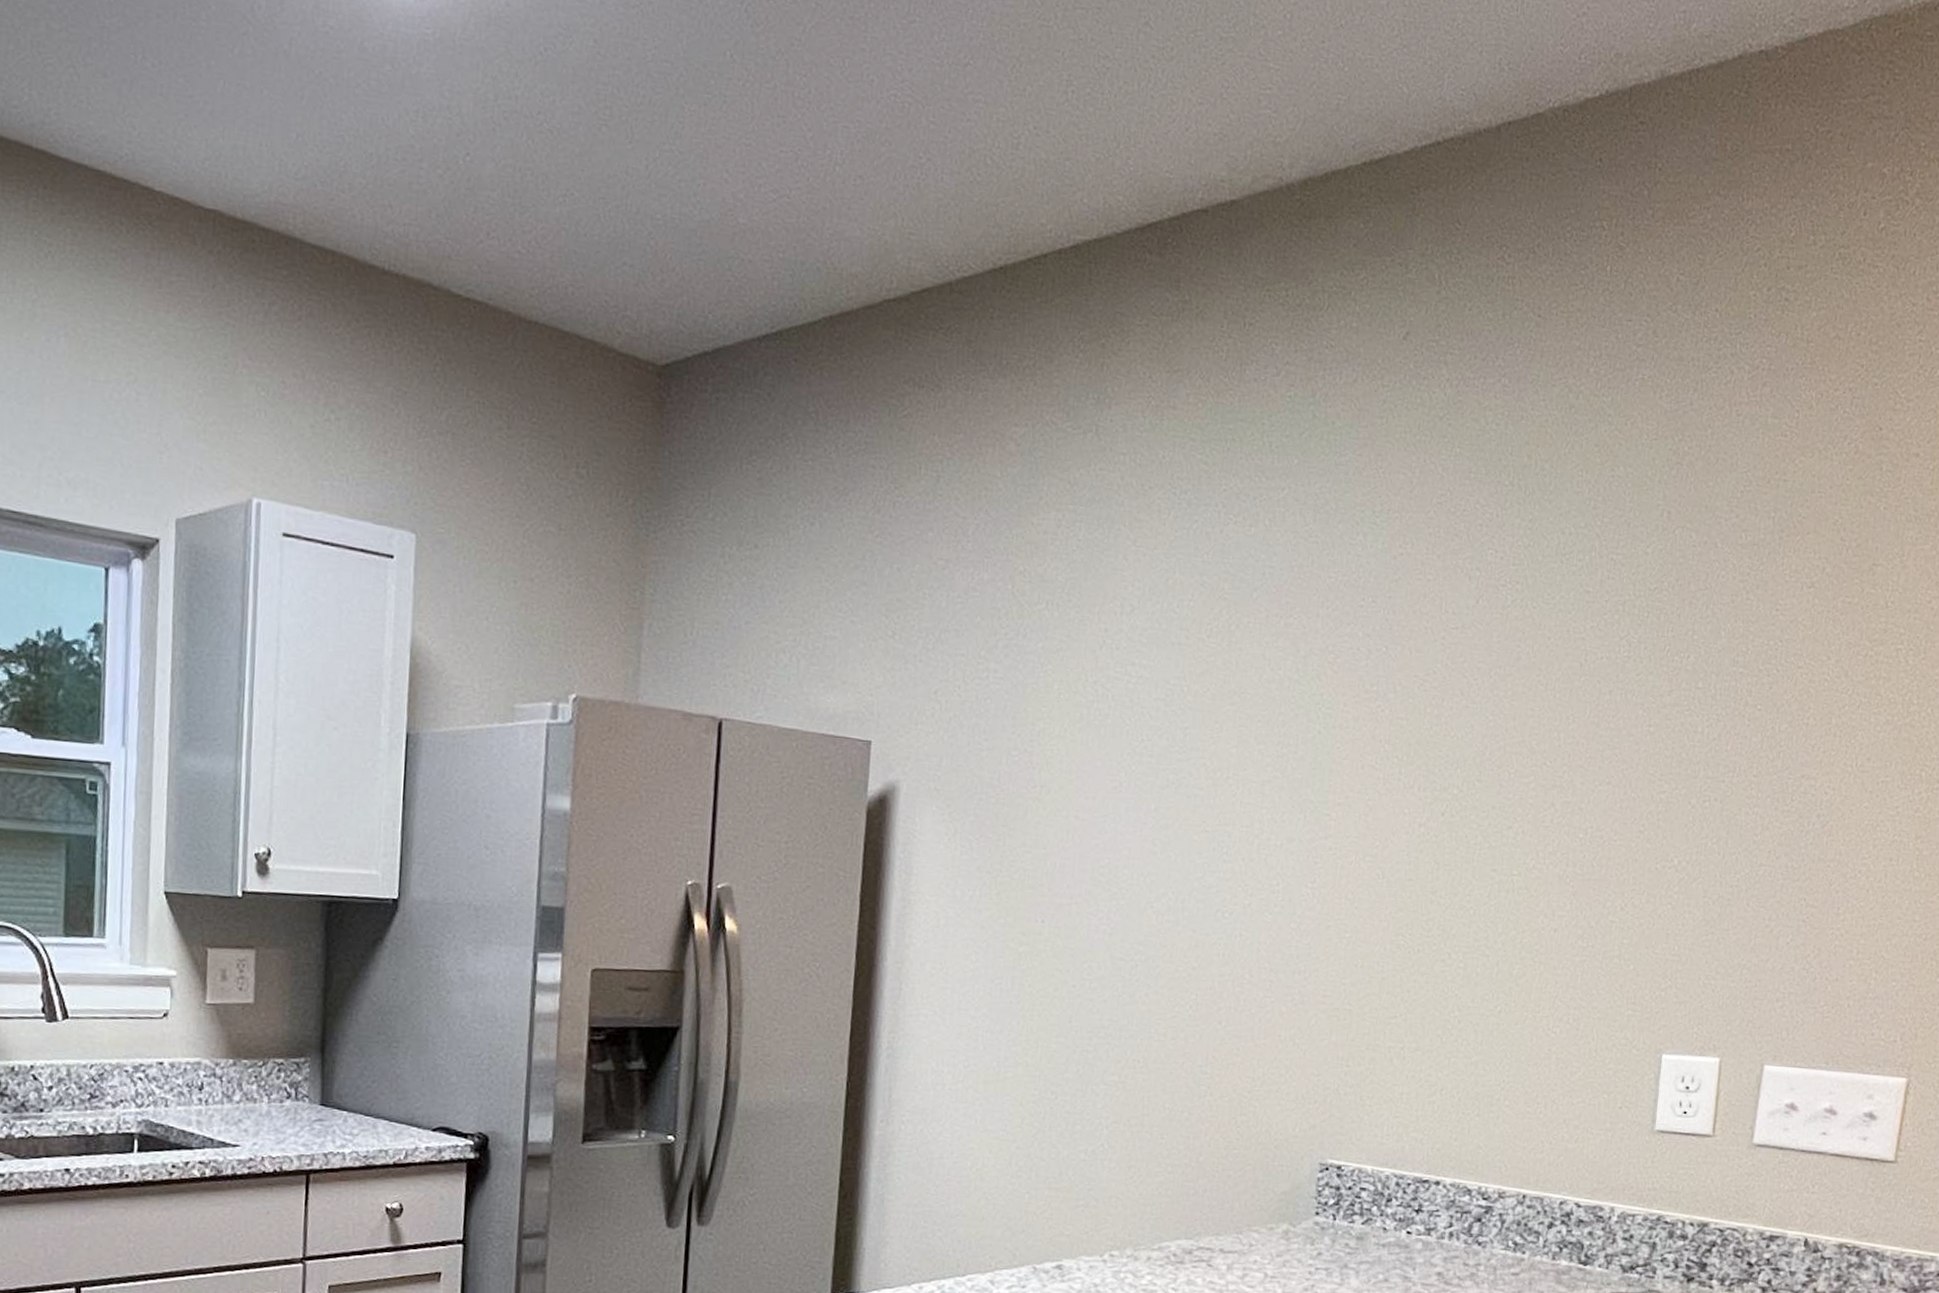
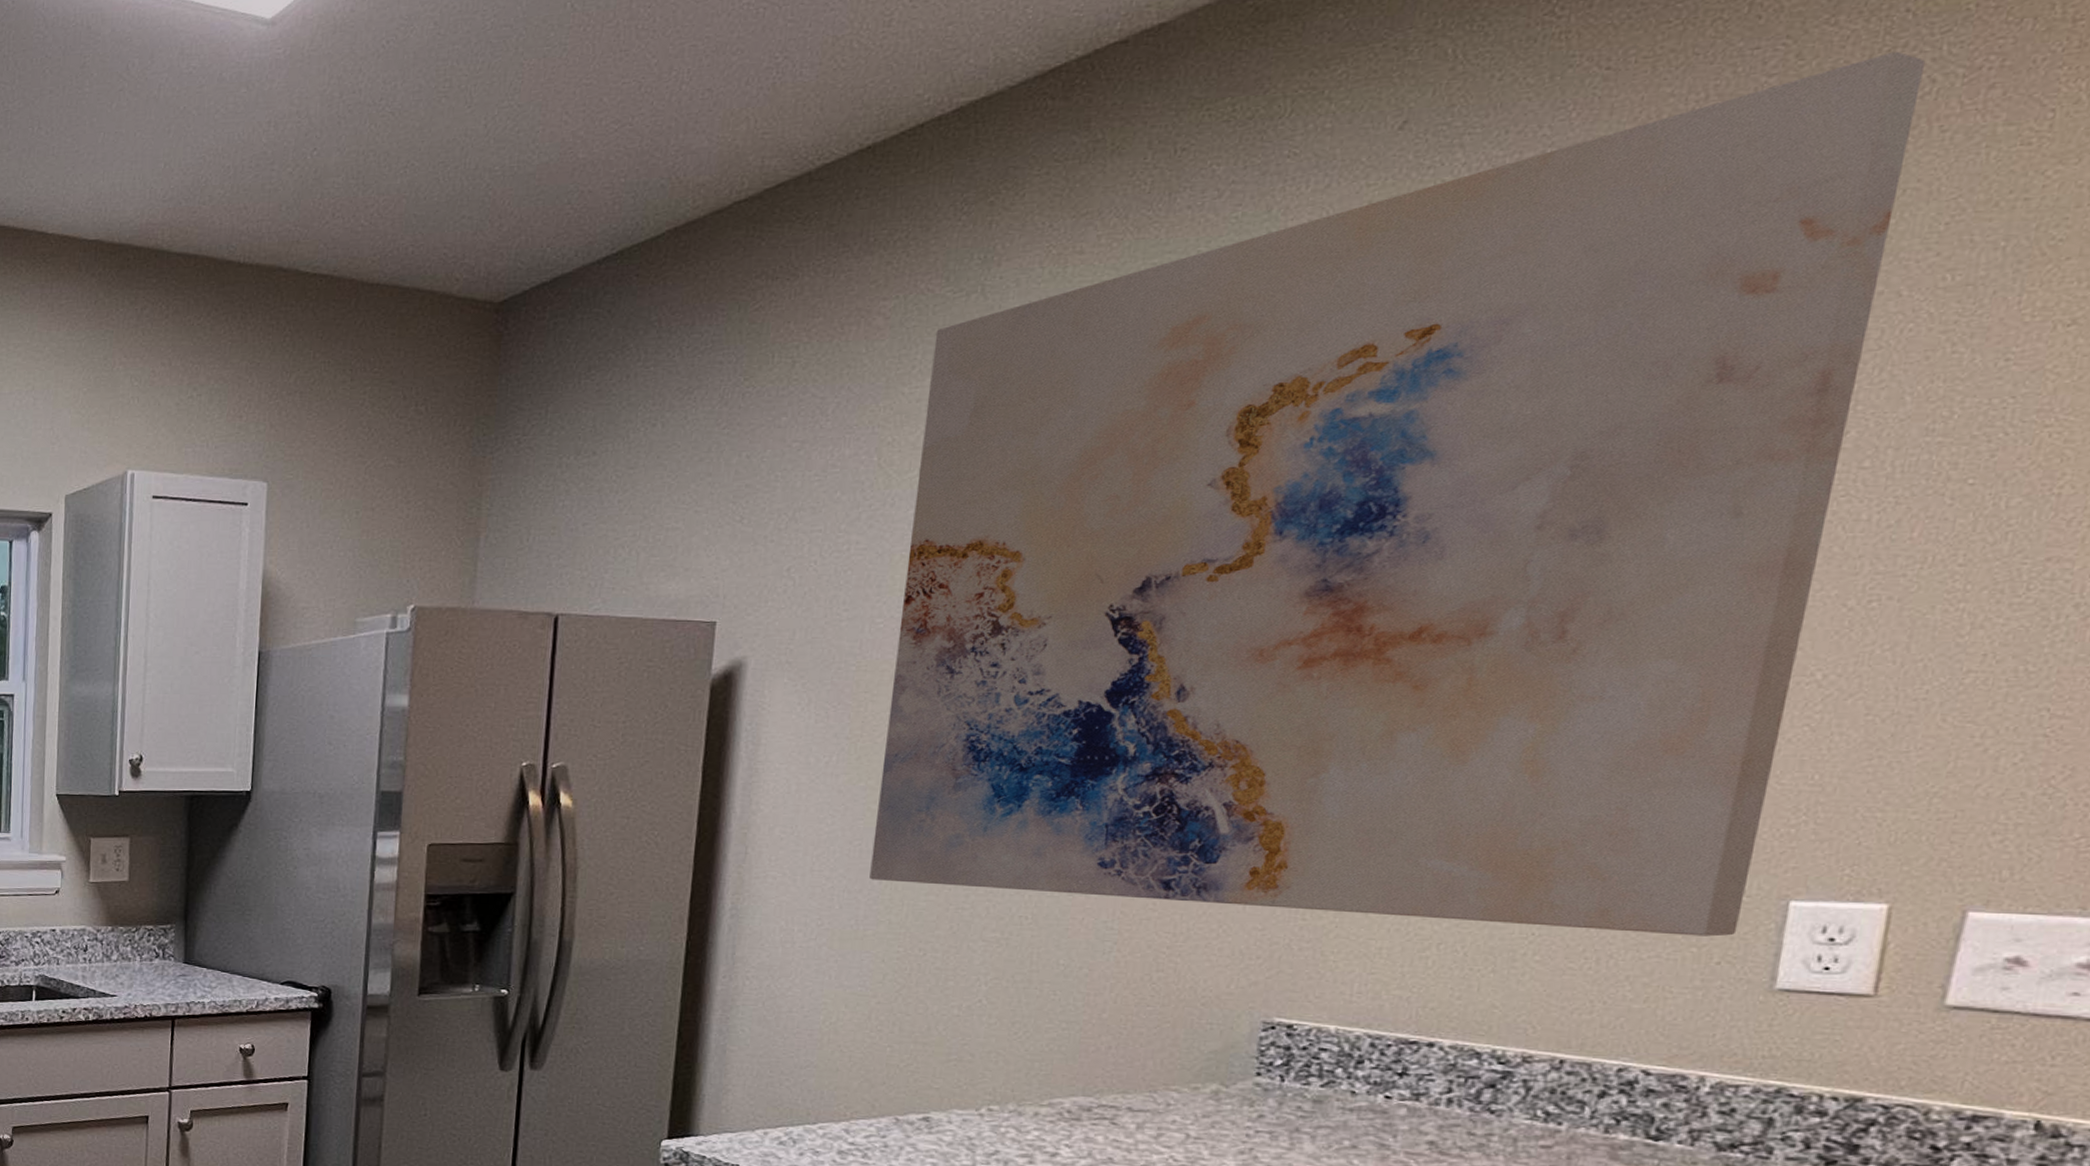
wall art: none [1009,342,1728,1085] -> present [869,51,1926,937]

